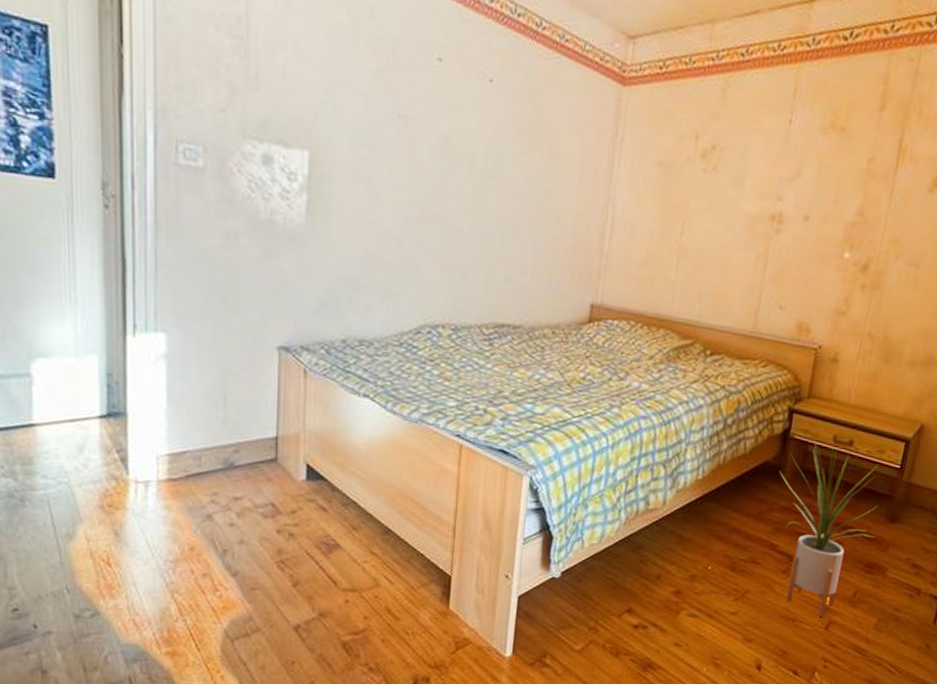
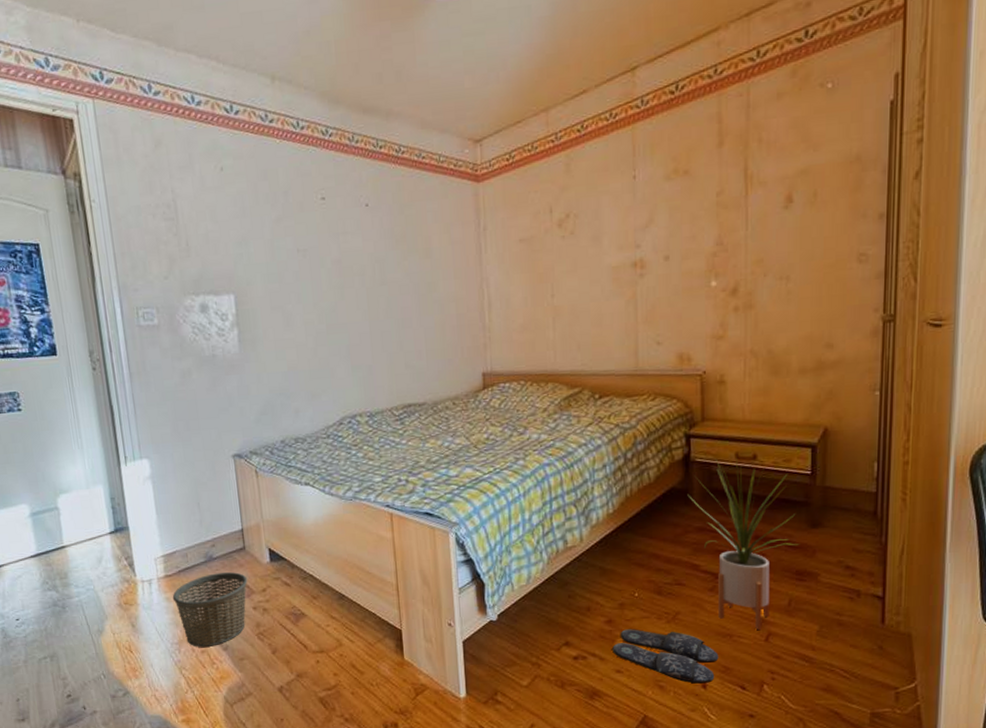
basket: none [174,484,275,570] -> present [172,572,248,647]
slippers: none [675,602,779,665] -> present [612,629,719,684]

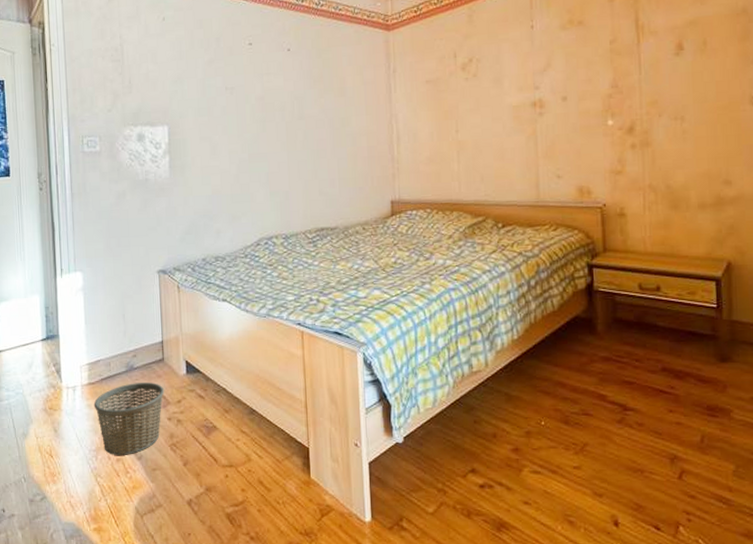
slippers: present [612,629,719,684] -> none [519,459,630,521]
house plant: present [687,457,800,631] -> none [592,288,710,467]

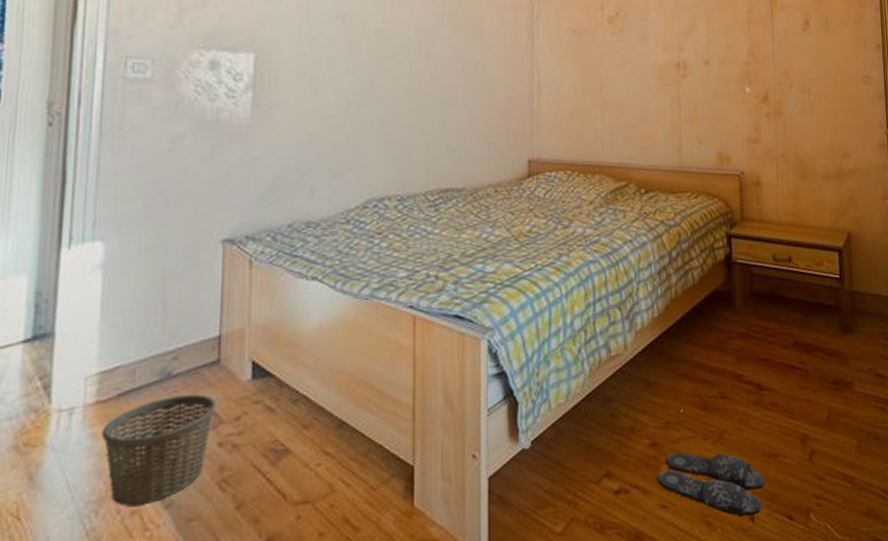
slippers: none [519,459,630,521] -> present [657,452,765,517]

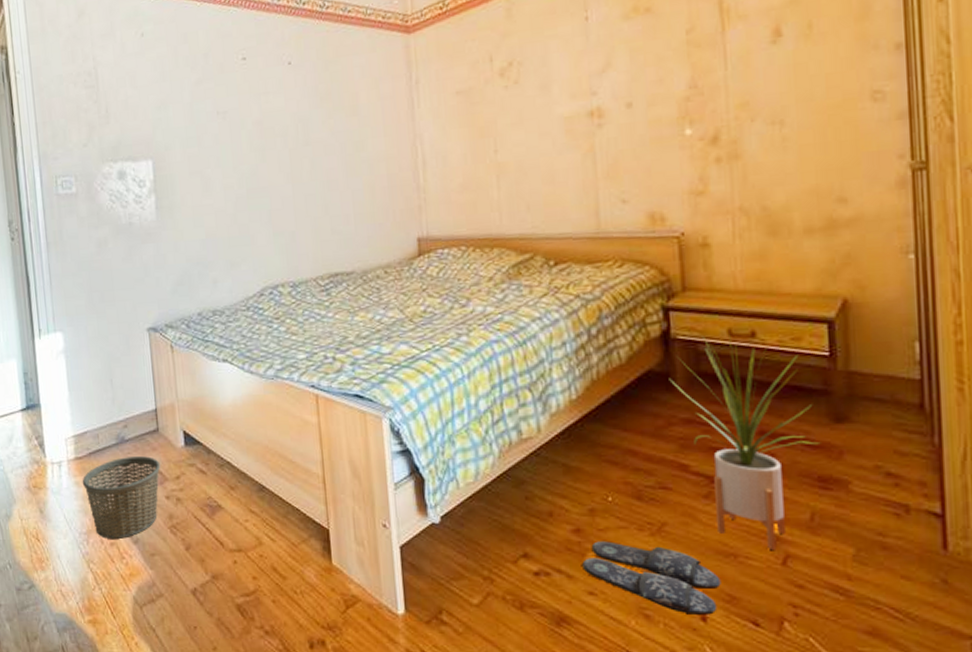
house plant: none [730,259,835,449] -> present [669,334,821,551]

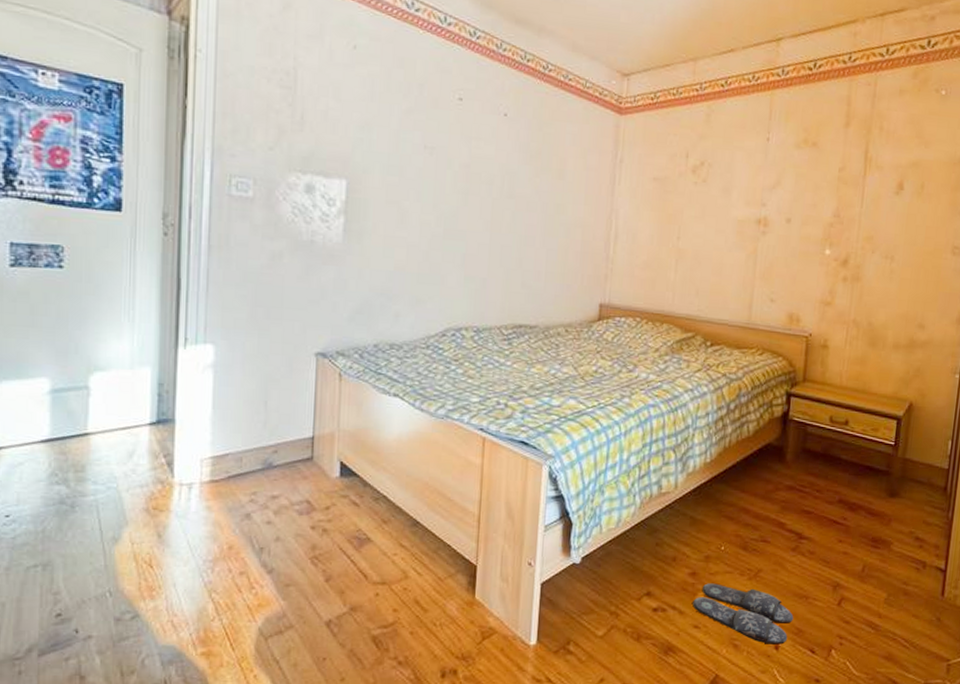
basket: present [82,456,161,539] -> none [215,483,310,568]
house plant: present [669,334,821,551] -> none [782,421,878,594]

